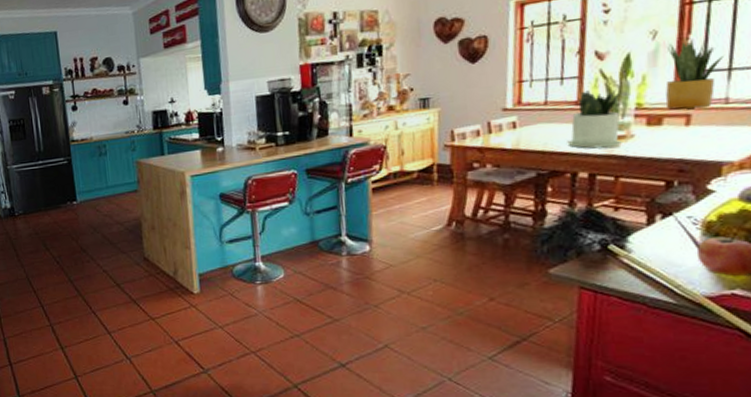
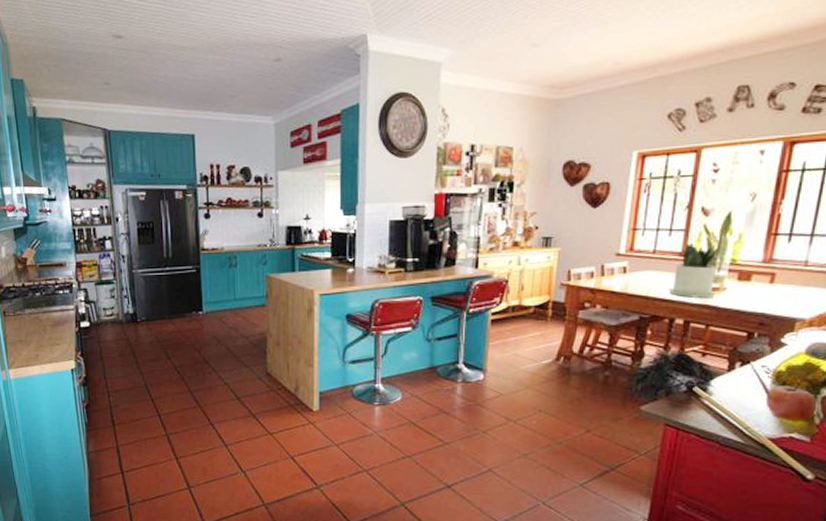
planter: present [665,39,724,110] -> none [755,204,808,269]

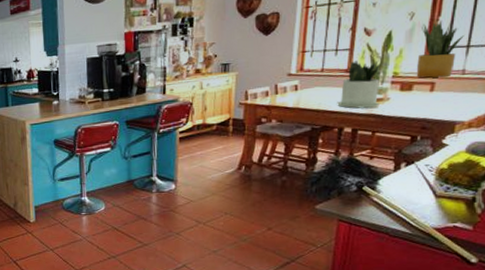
planter: none [755,204,808,269] -> present [416,20,464,78]
fruit: present [765,385,819,421] -> none [430,180,480,212]

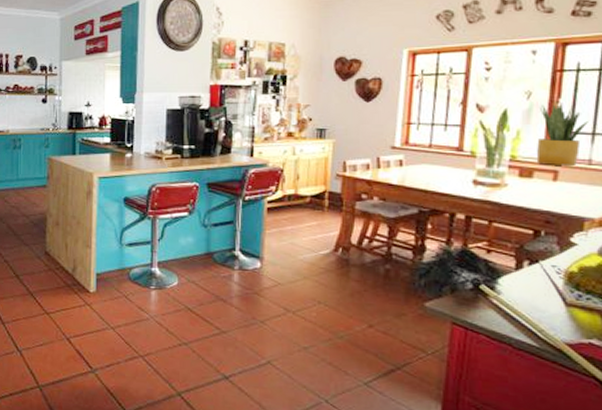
planter: present [337,60,382,109] -> none [447,139,498,193]

